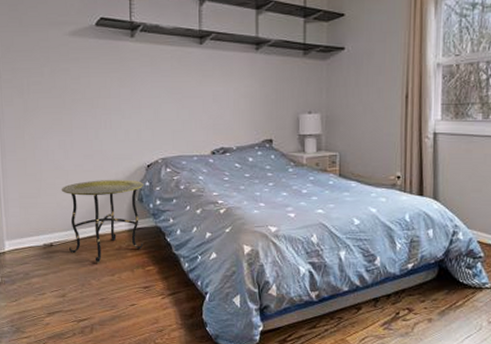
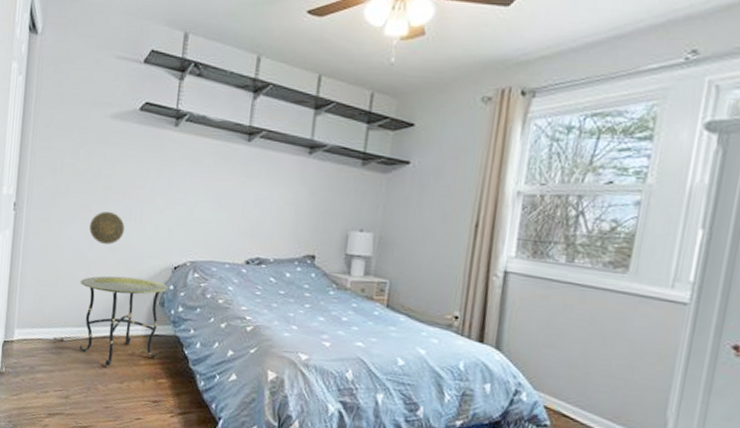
decorative plate: none [63,122,96,153] -> present [89,211,125,245]

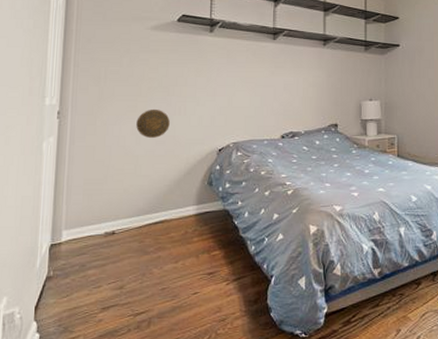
side table: present [80,275,168,367] -> none [129,163,215,250]

